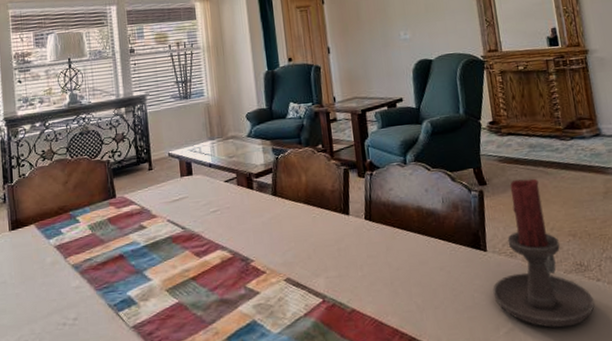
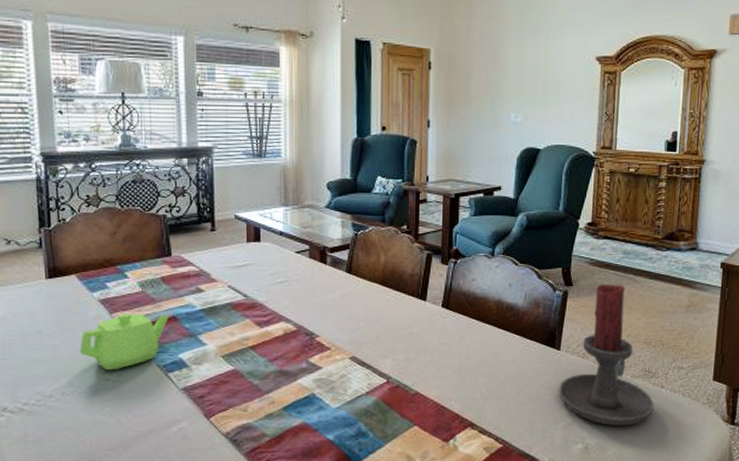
teapot: none [39,254,116,315] -> present [80,312,168,371]

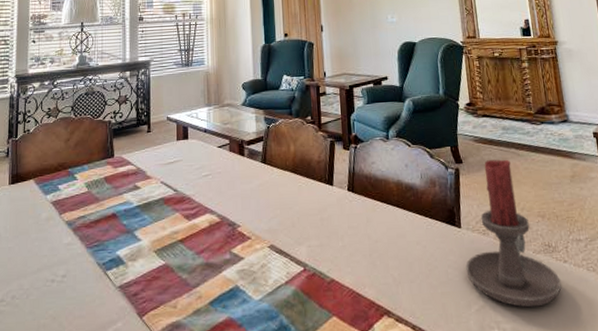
teapot: present [80,312,168,371] -> none [31,212,109,272]

